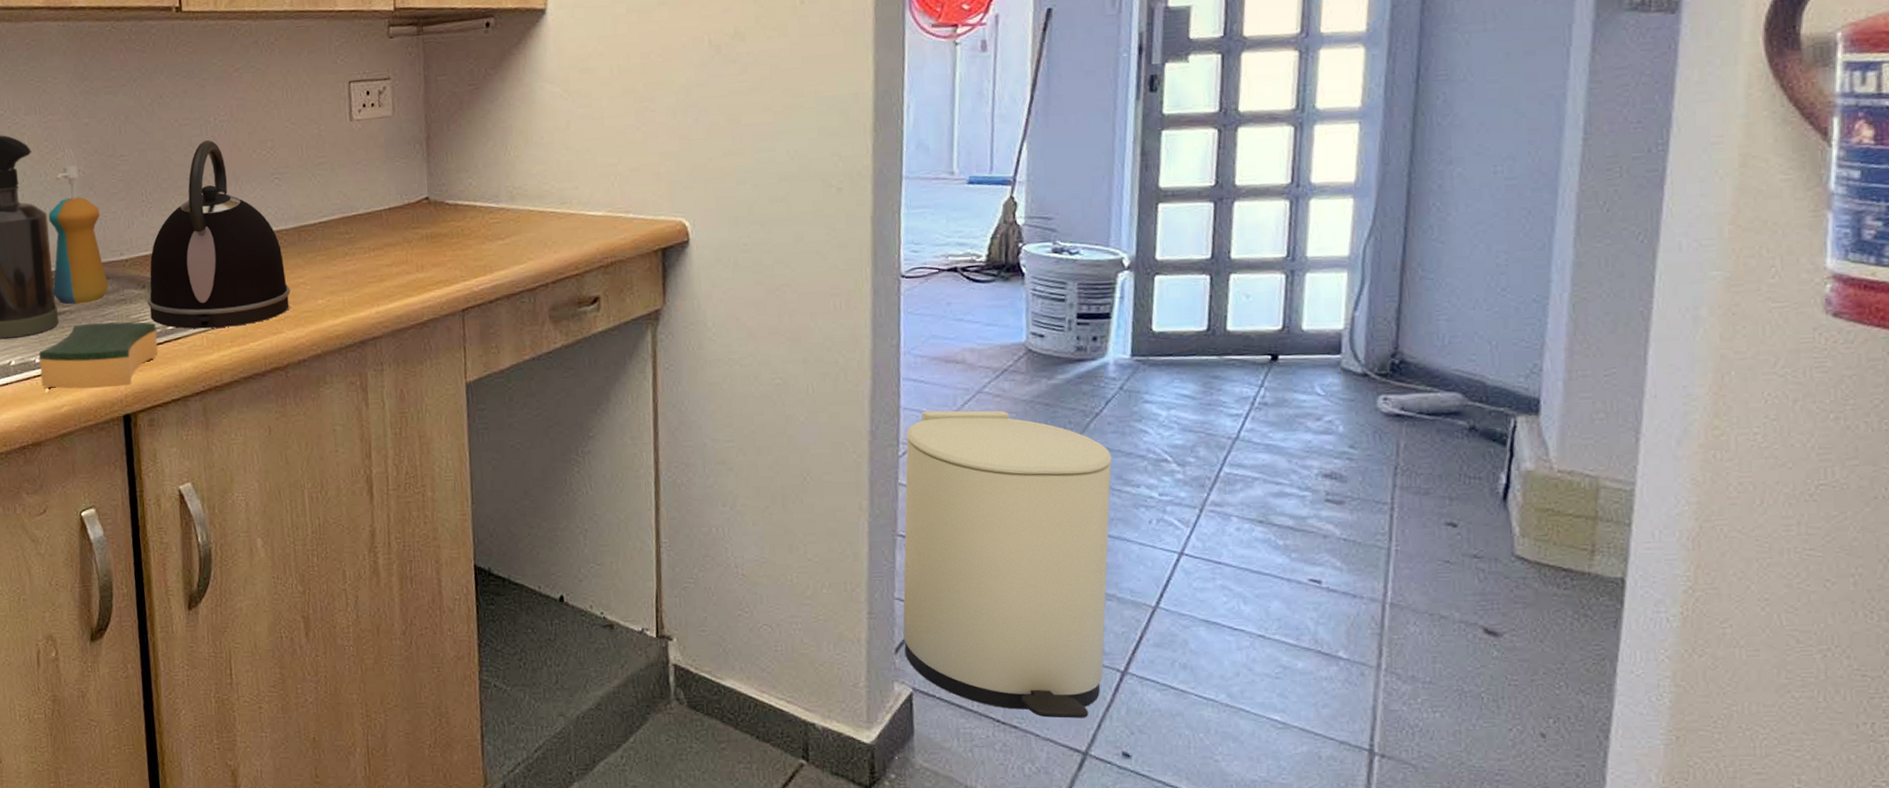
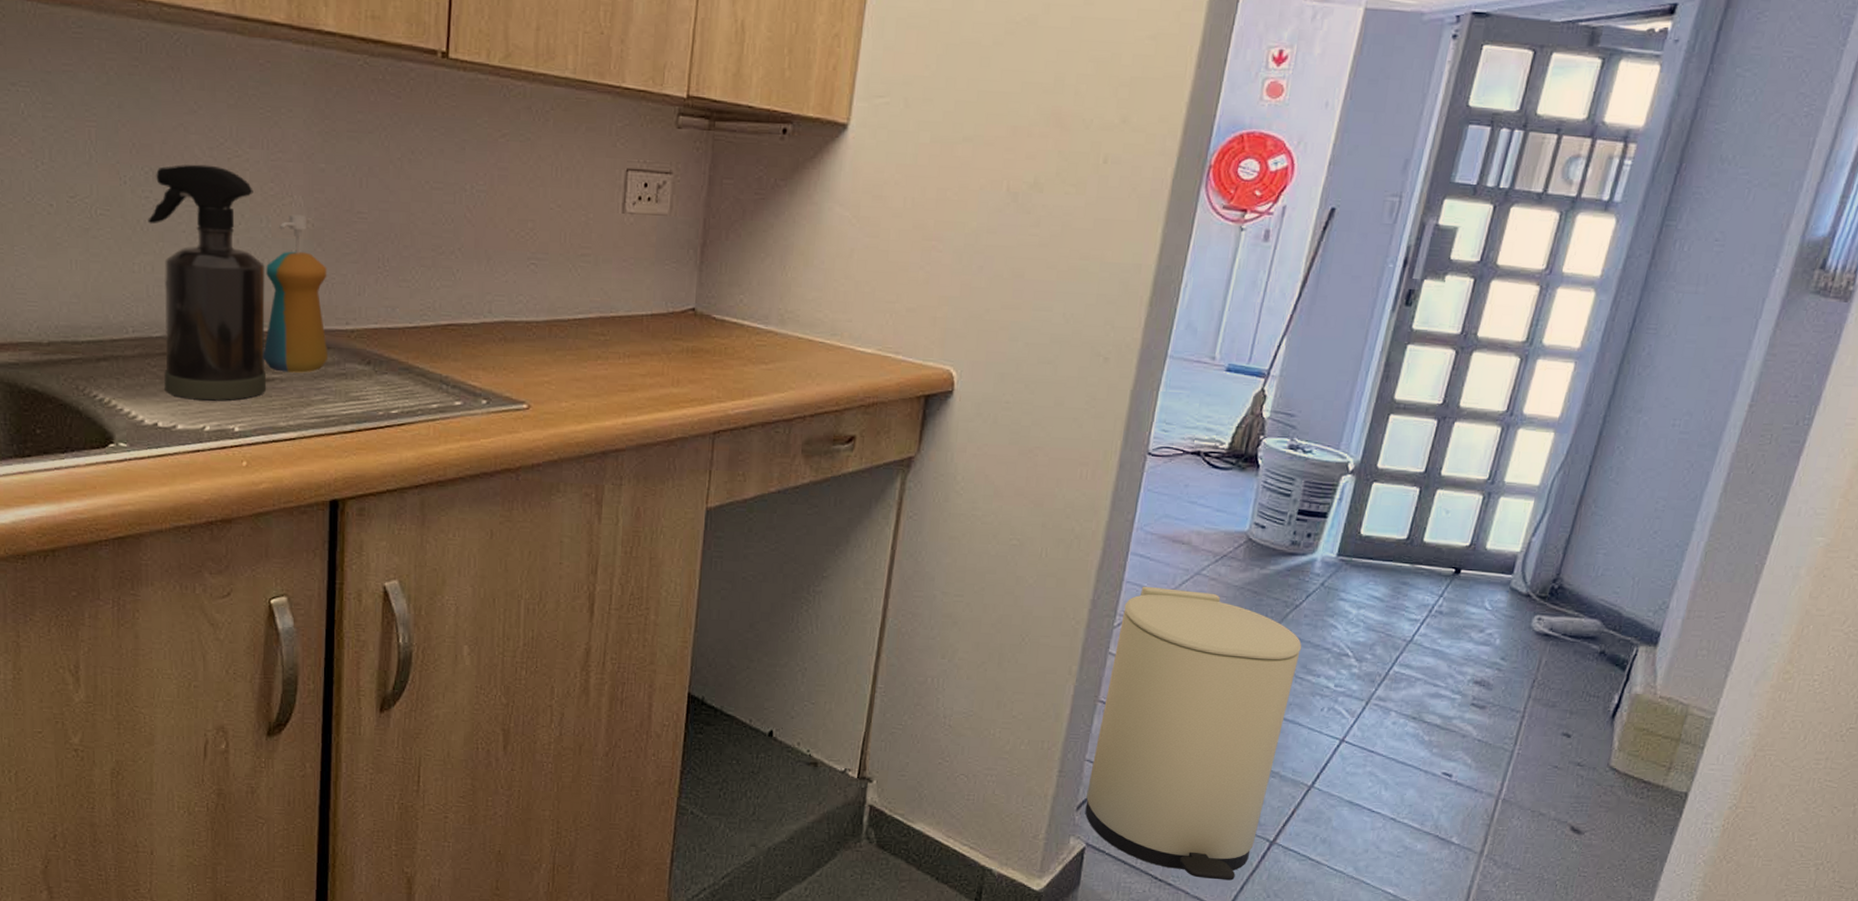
sponge: present [38,322,158,389] -> none [238,395,378,469]
kettle: present [147,140,291,329] -> none [370,210,533,419]

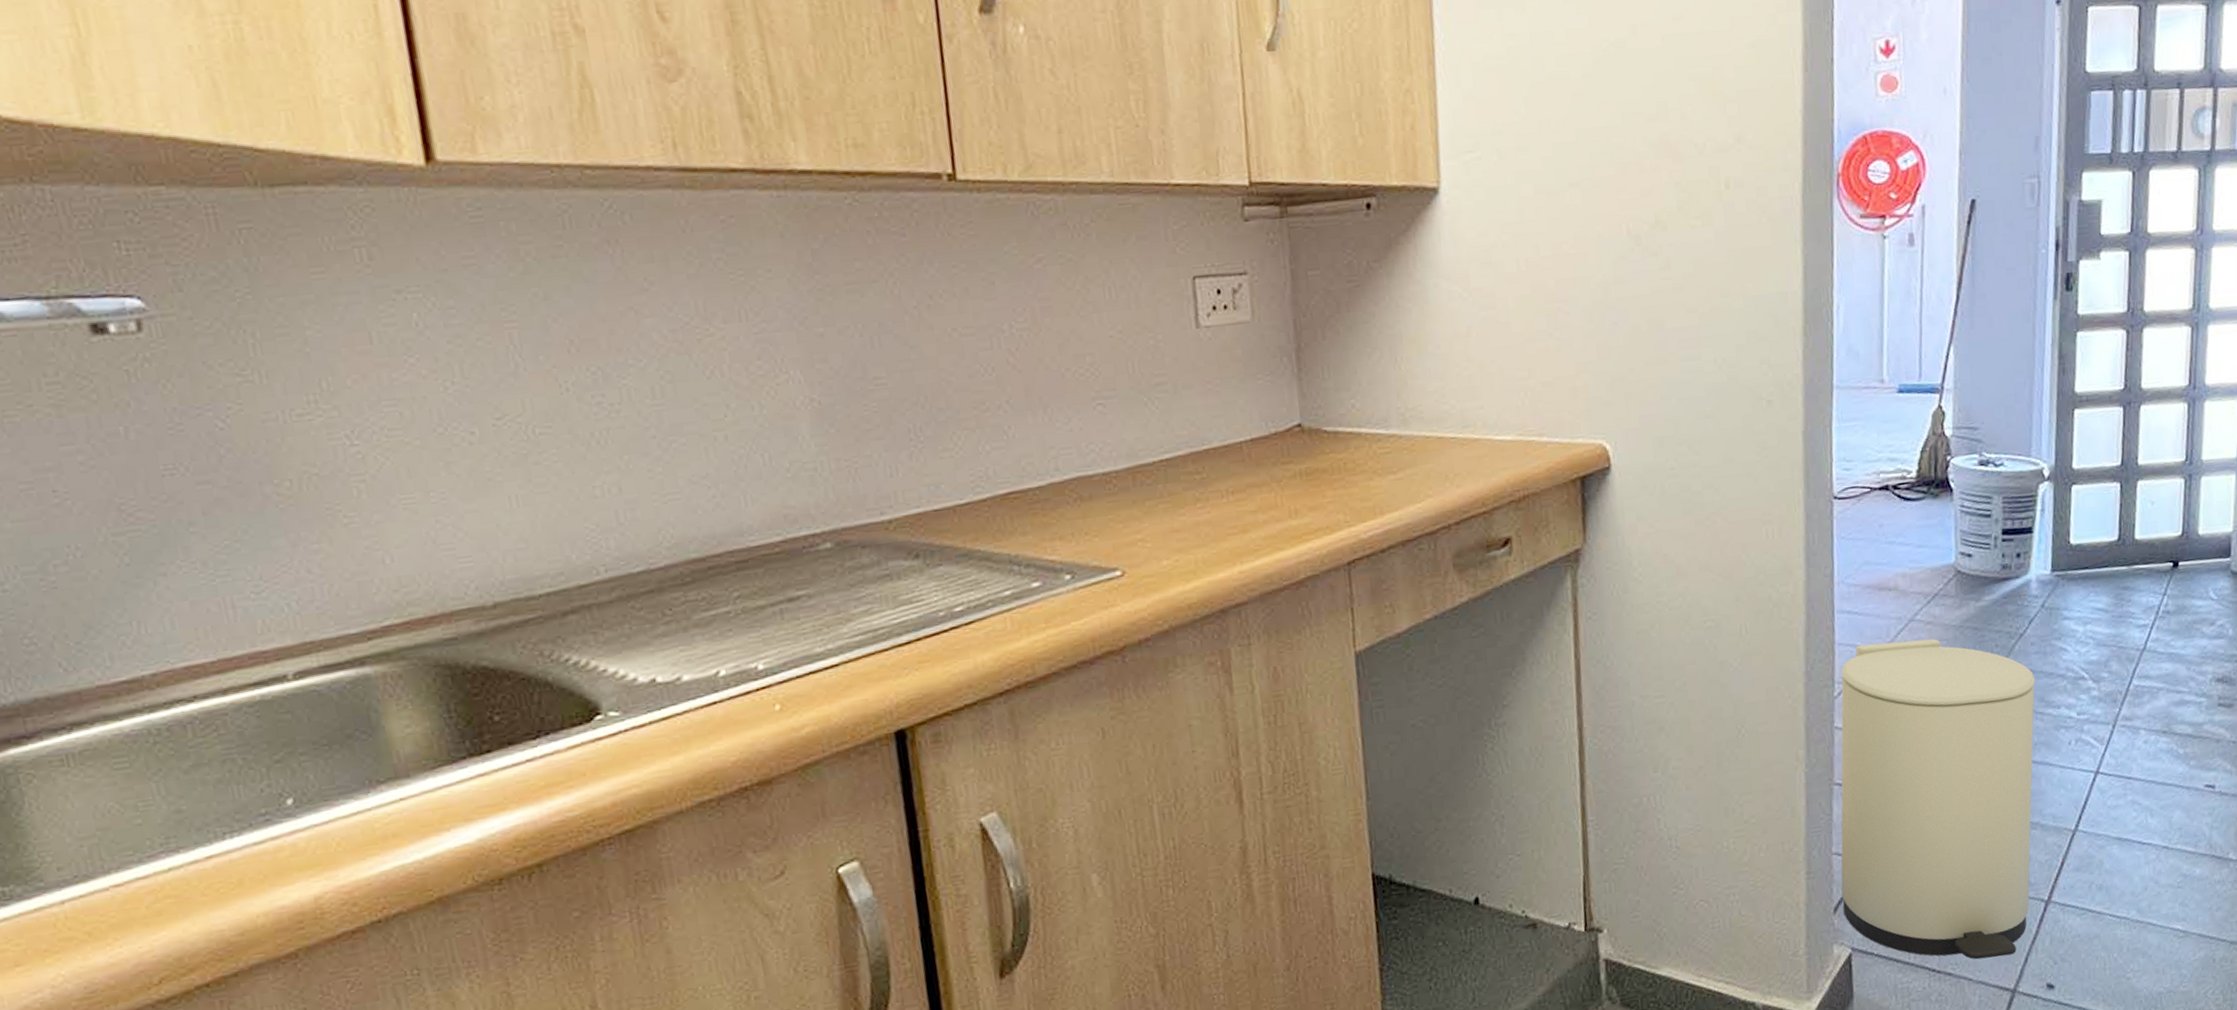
spray bottle: present [148,164,267,400] -> none [604,351,792,641]
soap dispenser: present [263,214,329,373] -> none [767,393,865,587]

